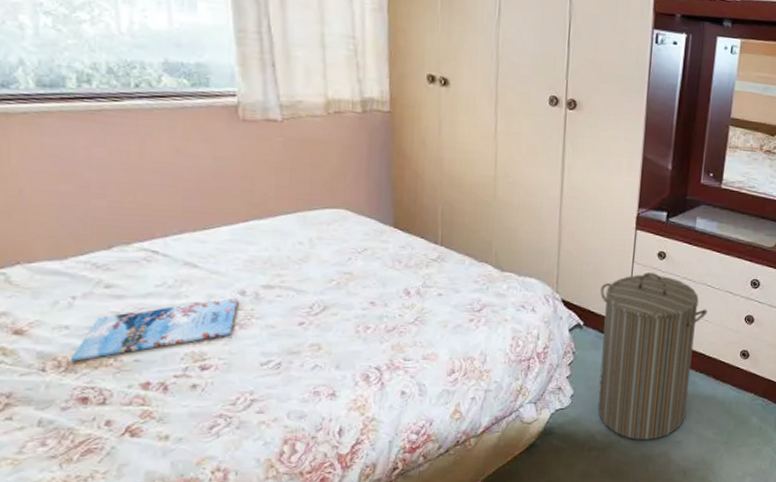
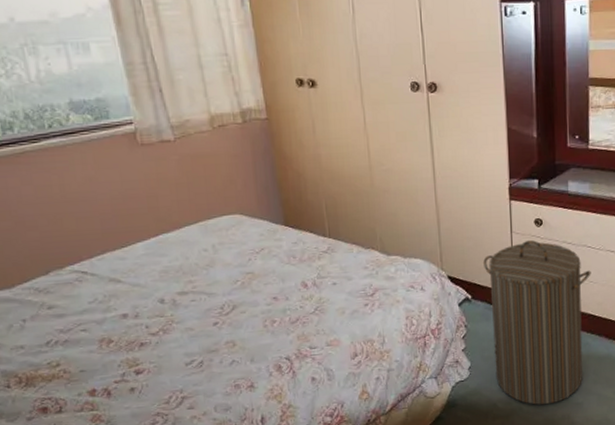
magazine: present [71,297,239,362] -> none [29,306,160,377]

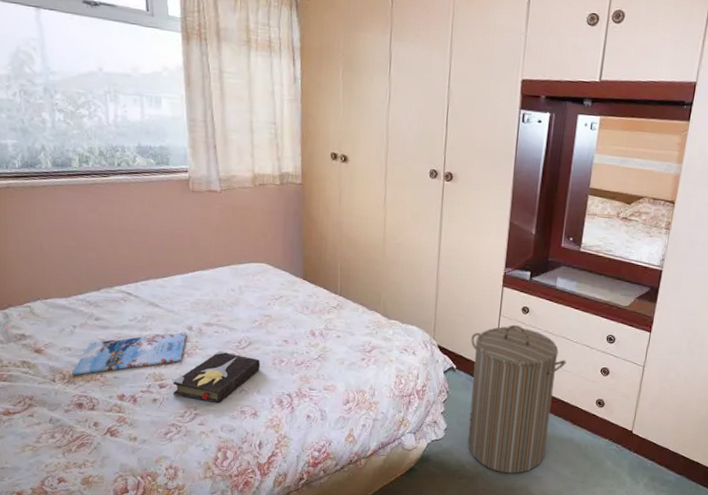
magazine: none [29,306,160,377] -> present [72,332,187,376]
hardback book: none [150,320,250,382] -> present [172,351,260,404]

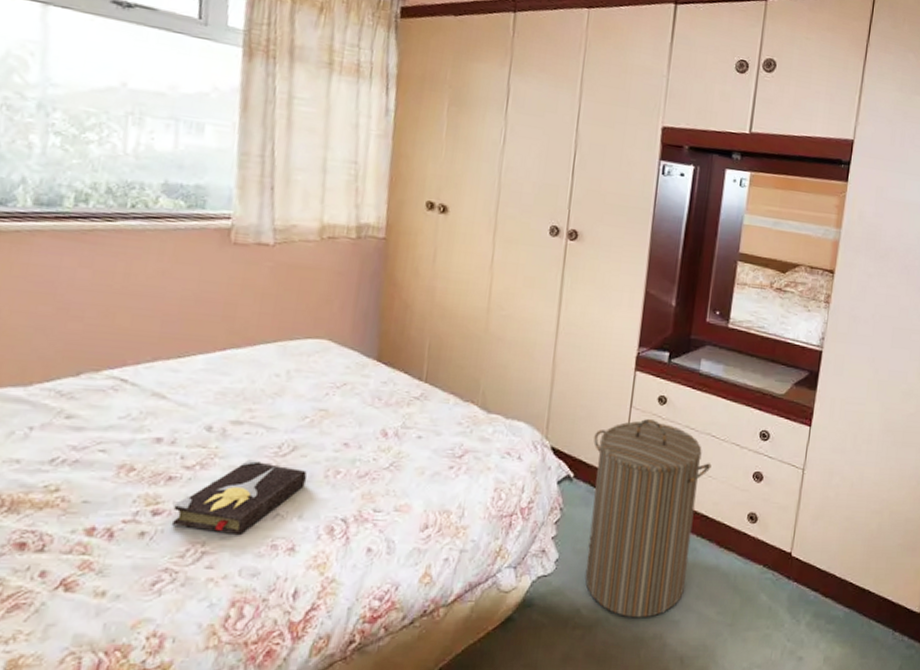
magazine: present [72,332,187,376] -> none [16,433,204,501]

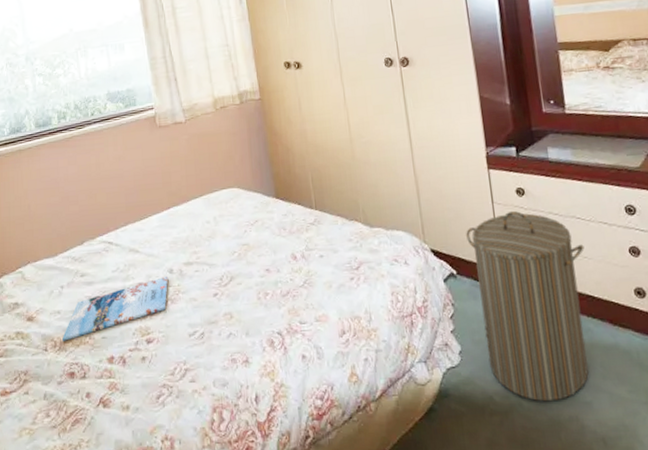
magazine: none [16,433,204,501] -> present [62,275,169,341]
hardback book: present [171,459,307,536] -> none [160,291,245,354]

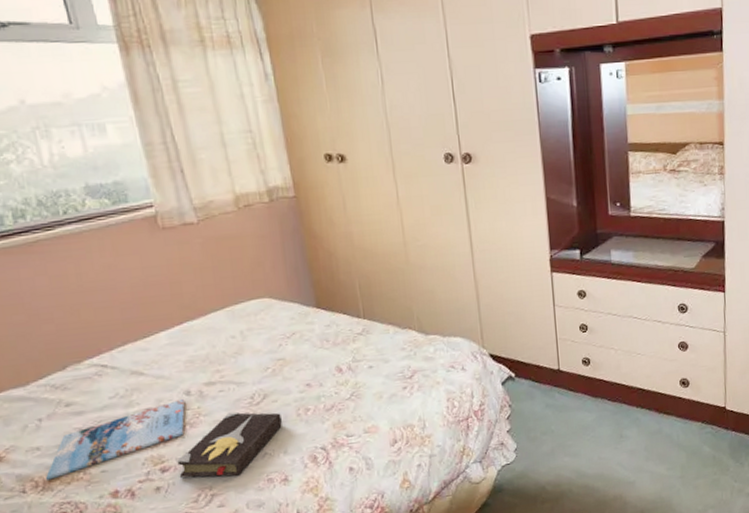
hardback book: none [160,291,245,354] -> present [177,412,282,479]
laundry hamper: present [466,210,589,402] -> none [526,312,639,486]

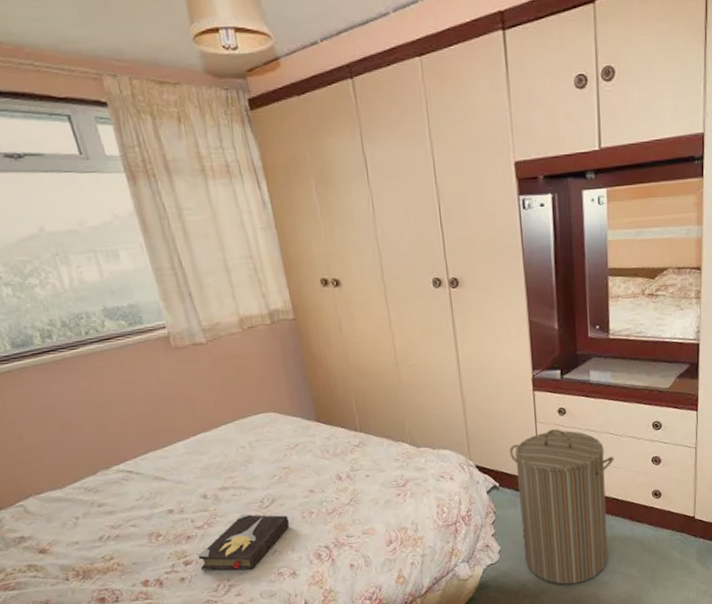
magazine: present [46,398,186,480] -> none [85,501,203,570]
laundry hamper: none [526,312,639,486] -> present [509,428,614,585]

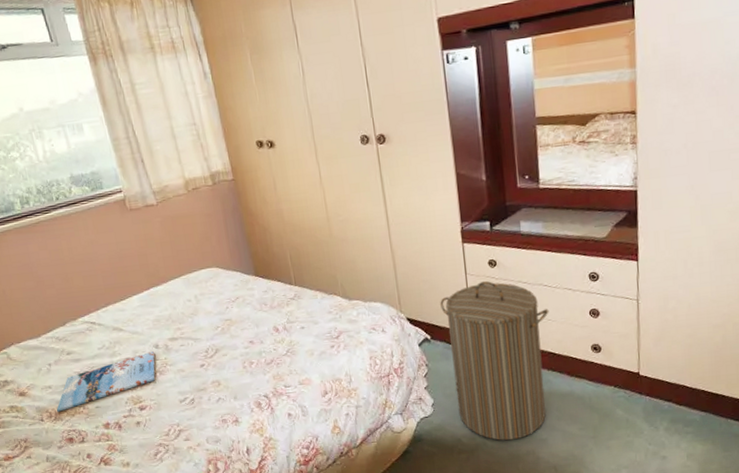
magazine: none [85,501,203,570] -> present [56,350,156,412]
hardback book: present [198,514,289,572] -> none [151,363,232,417]

